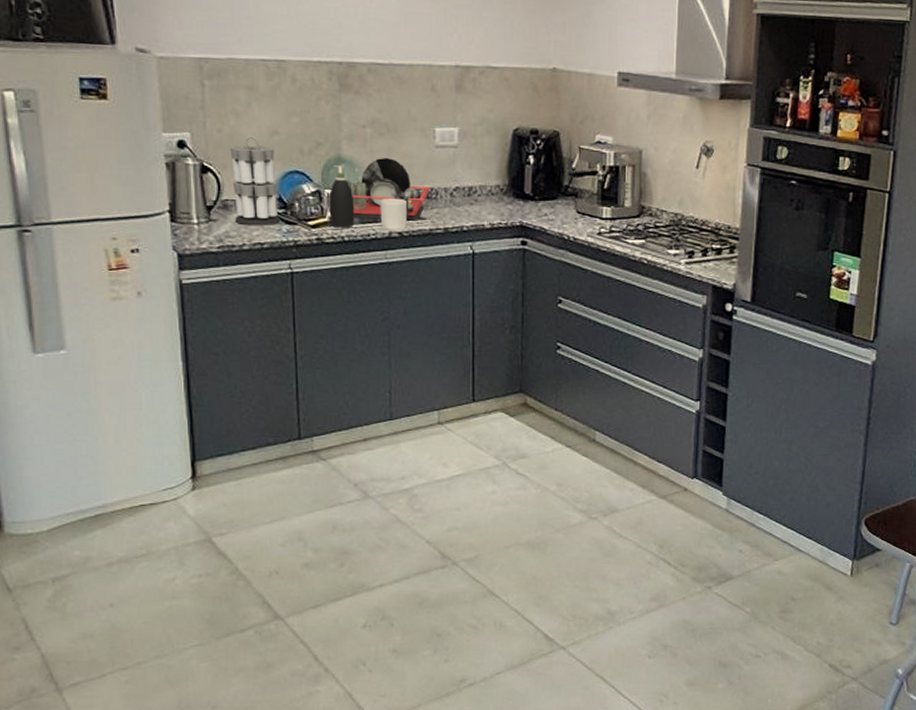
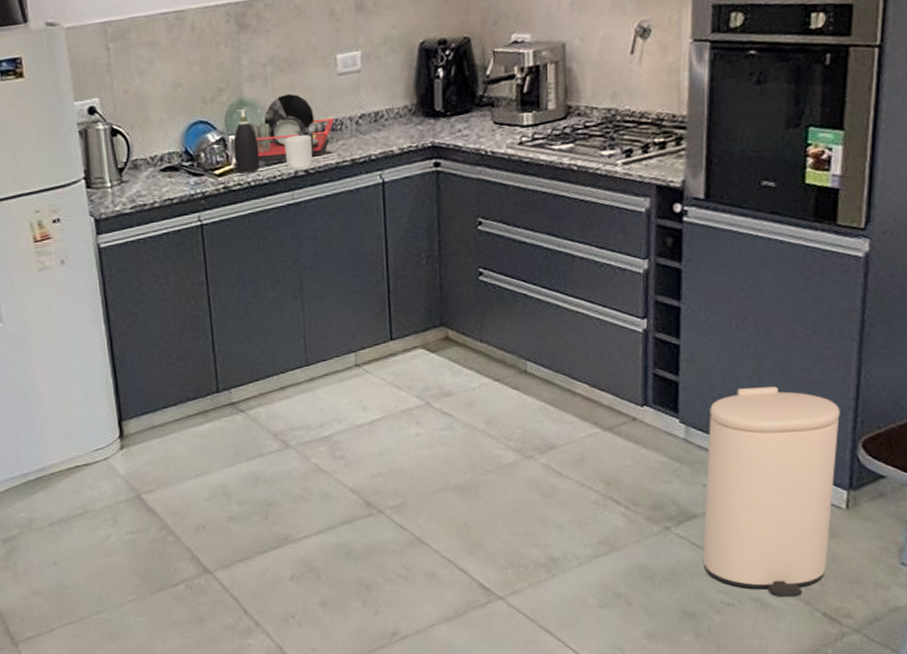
spice rack: present [230,136,280,226] -> none [136,92,188,183]
pedal bin: none [737,468,849,651] -> present [703,386,840,598]

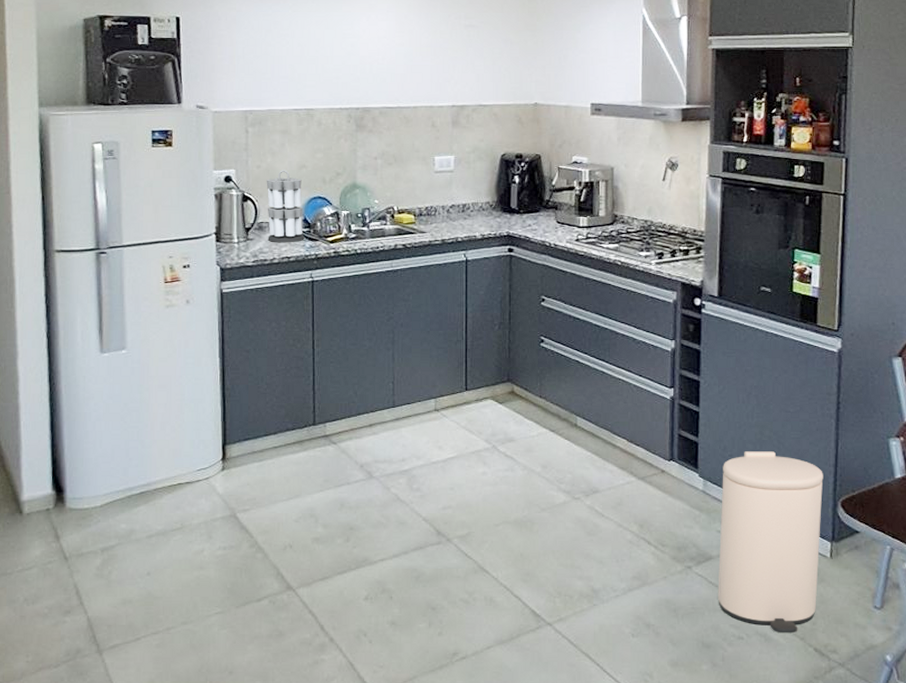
spice rack: none [136,92,188,183] -> present [266,170,305,243]
dish rack: present [233,93,335,161] -> none [345,182,430,234]
soap dispenser: present [233,109,260,173] -> none [345,191,366,242]
mug: present [284,134,313,169] -> none [387,216,410,242]

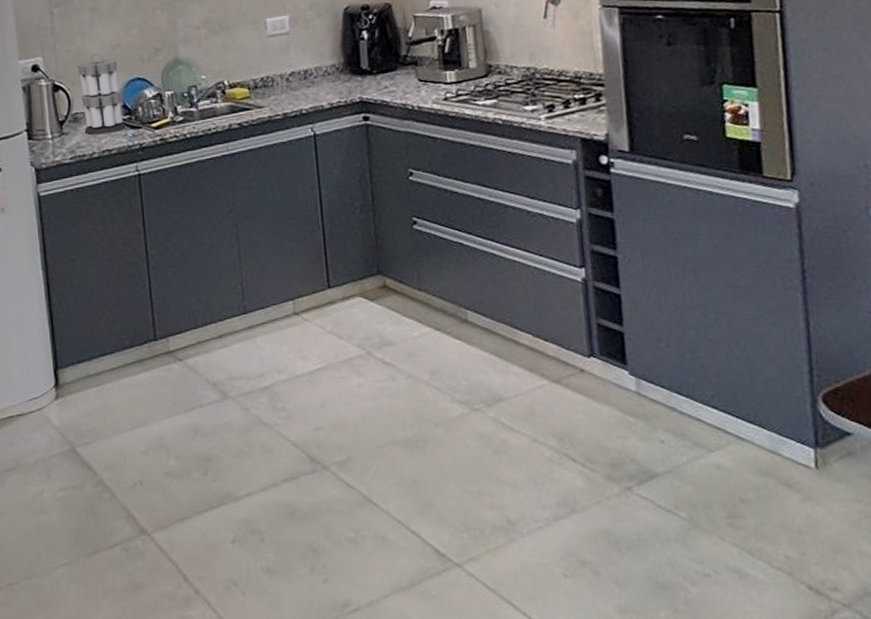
pedal bin: present [718,451,824,634] -> none [659,337,804,568]

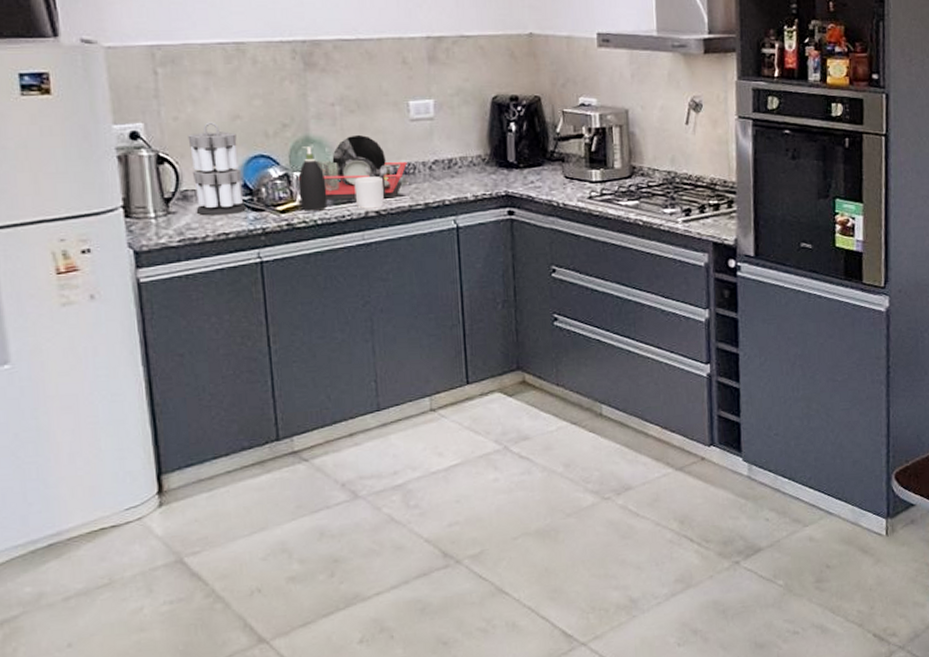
dish rack: none [169,53,266,115] -> present [298,134,407,200]
soap dispenser: none [169,67,195,126] -> present [298,146,328,211]
mug: none [218,90,246,122] -> present [354,175,384,209]

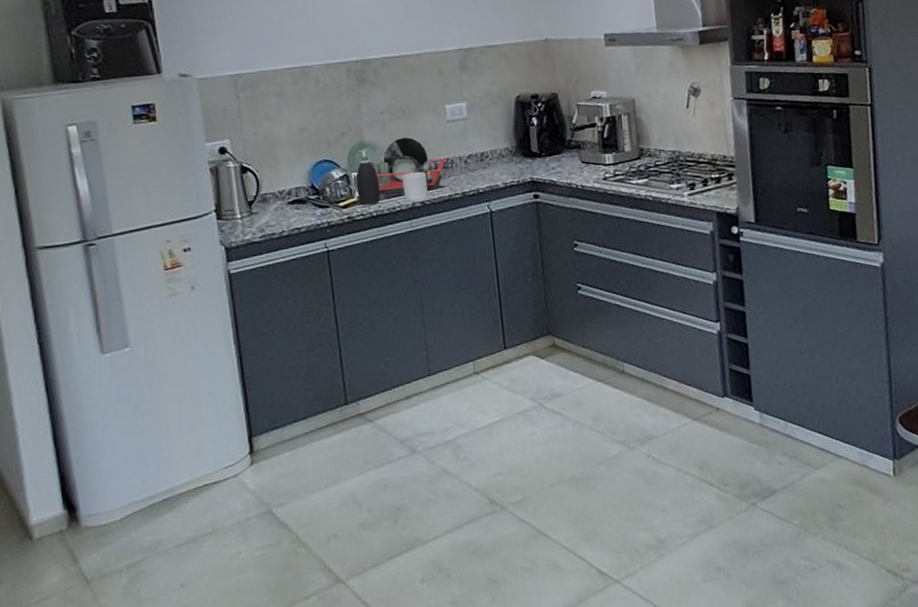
spice rack: present [187,122,246,216] -> none [265,135,314,214]

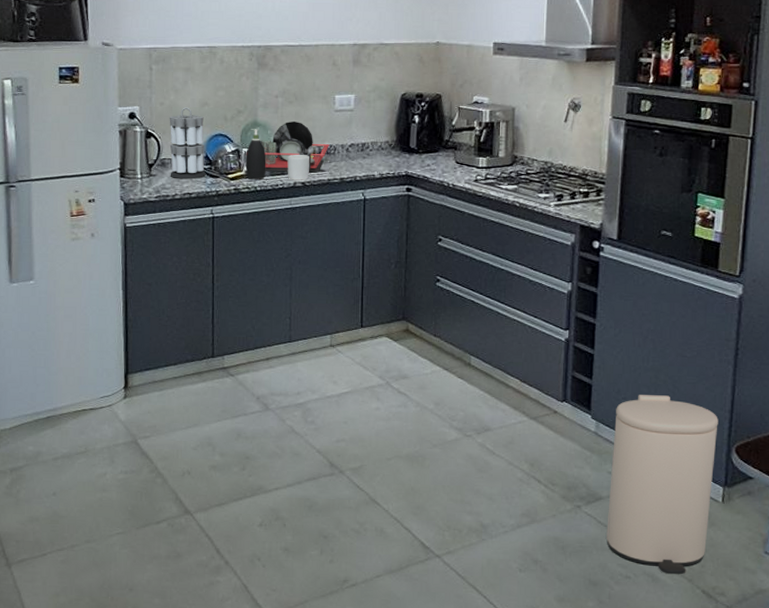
spice rack: none [265,135,314,214] -> present [169,107,206,180]
pedal bin: none [777,375,885,559] -> present [606,395,718,575]

